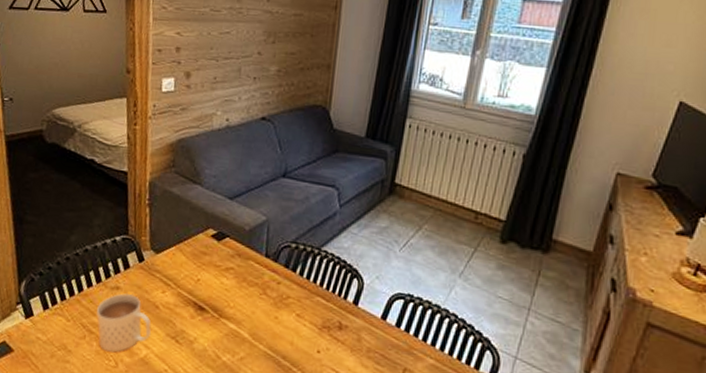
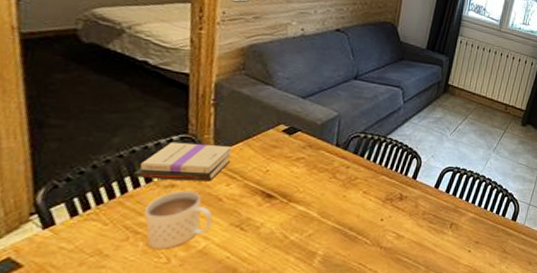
books: none [87,242,166,287] -> present [133,141,232,182]

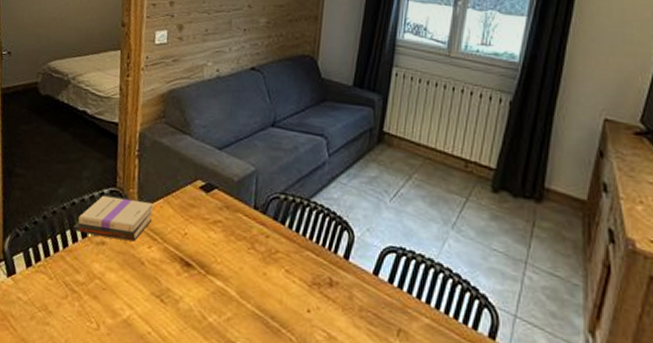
mug: present [144,190,213,249] -> none [80,249,136,314]

